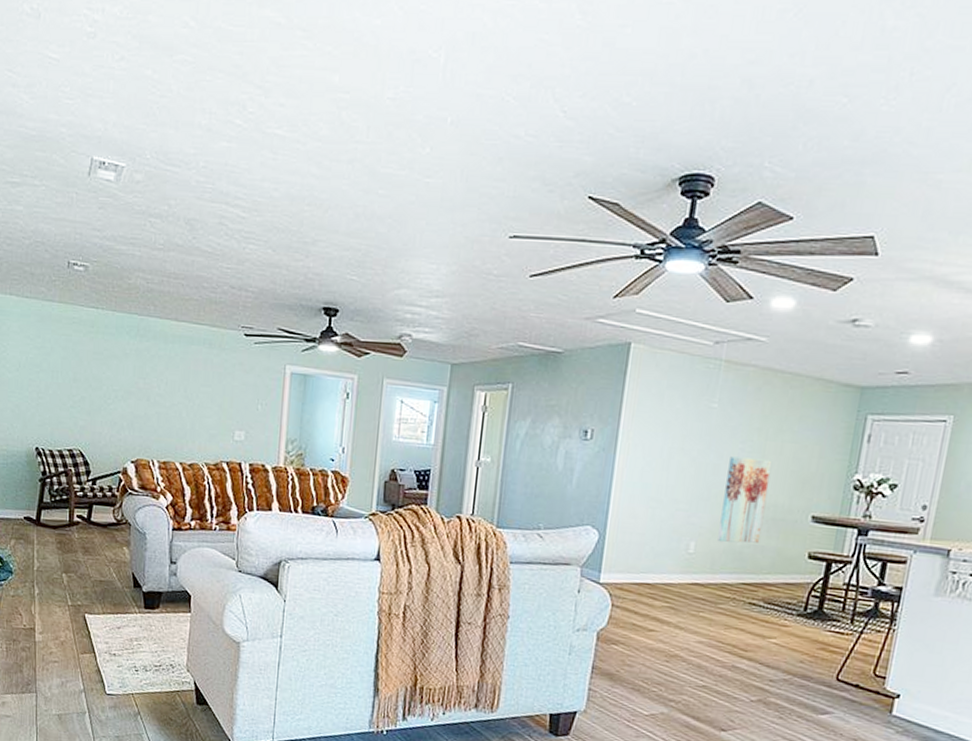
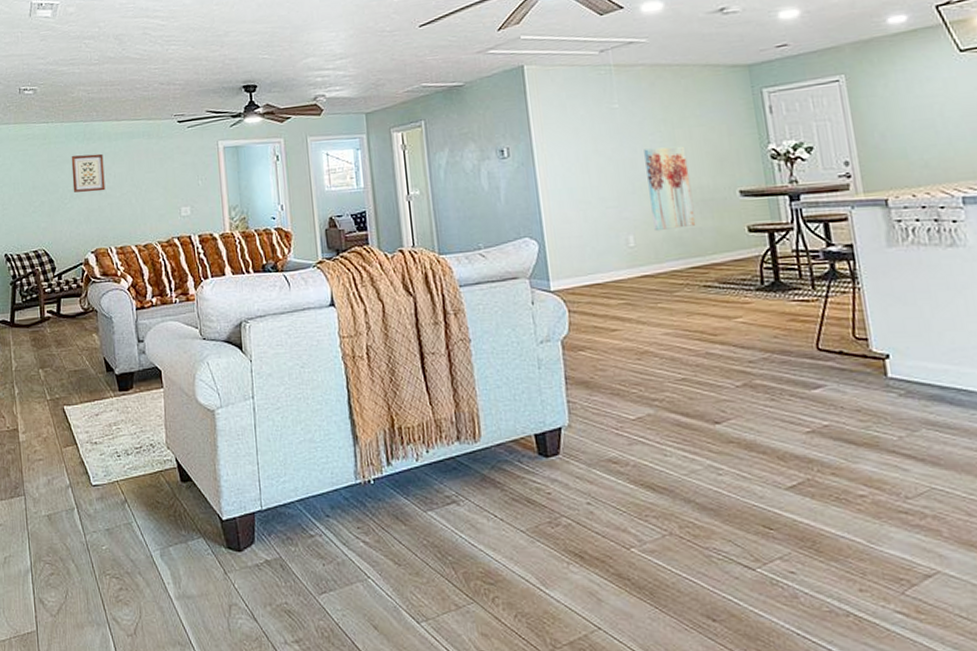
wall art: none [118,351,157,398] -> present [71,153,106,193]

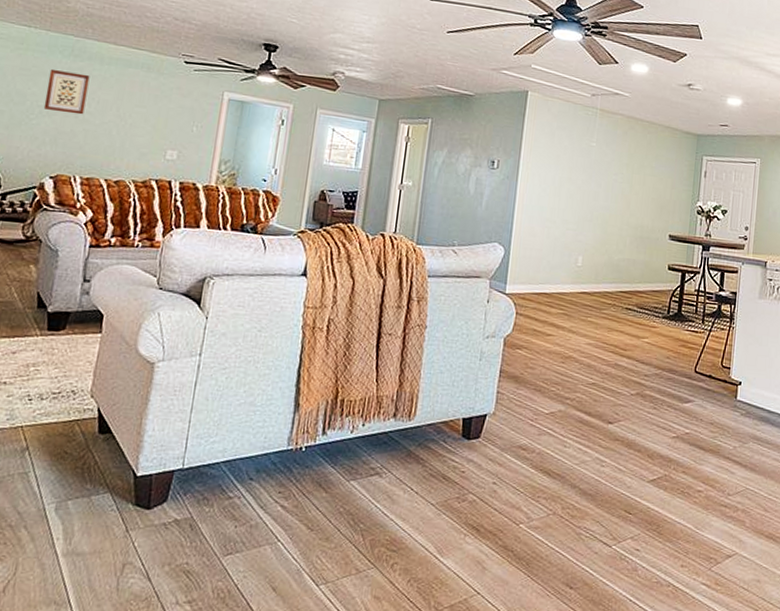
wall art: present [644,146,696,232] -> none [600,186,638,258]

